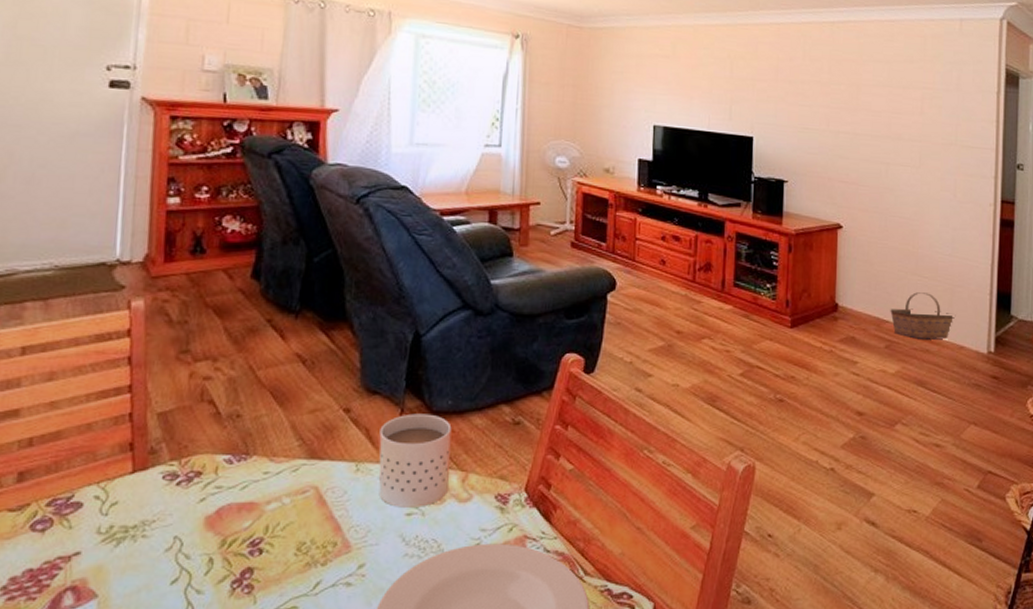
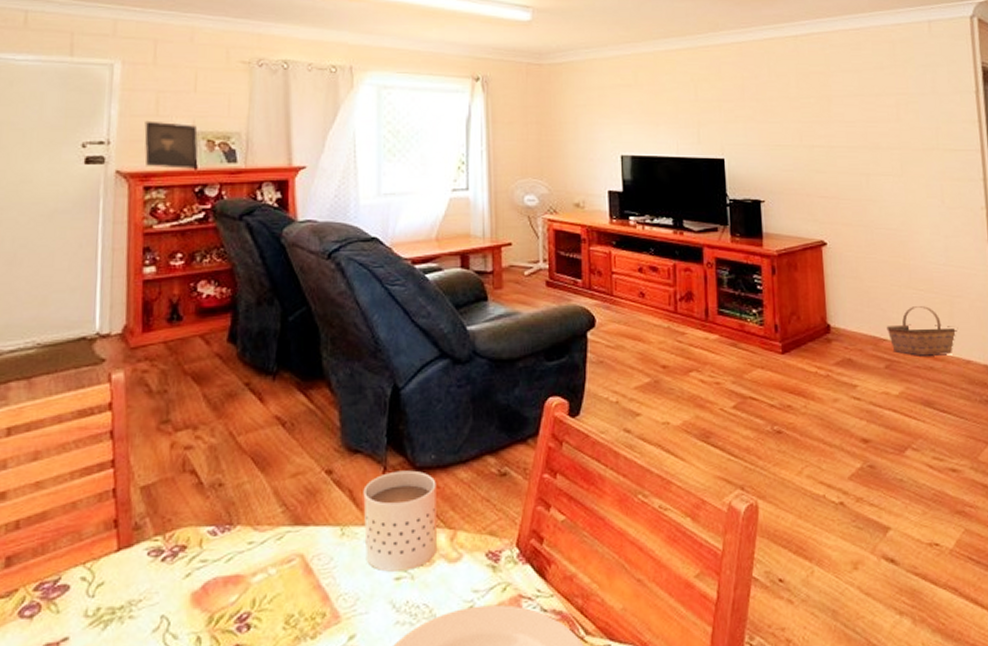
picture frame: none [172,48,229,102] -> present [144,120,198,169]

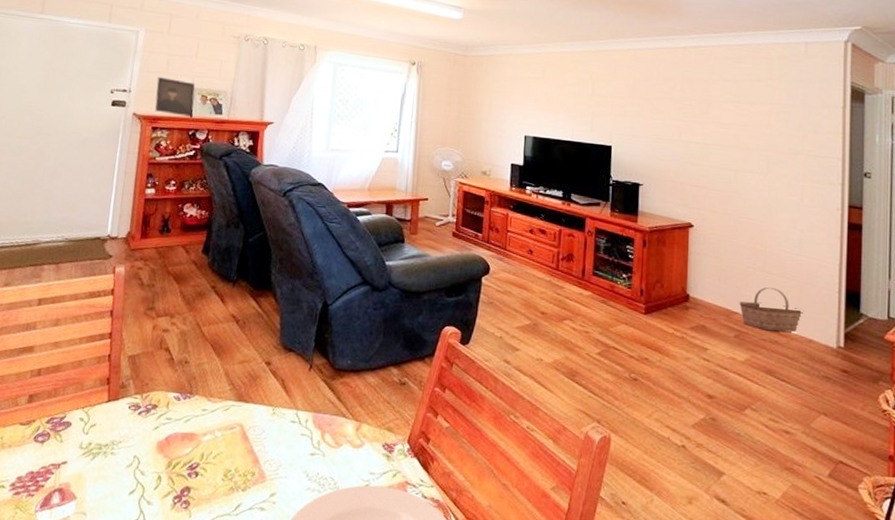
mug: present [363,470,438,573] -> none [289,369,350,450]

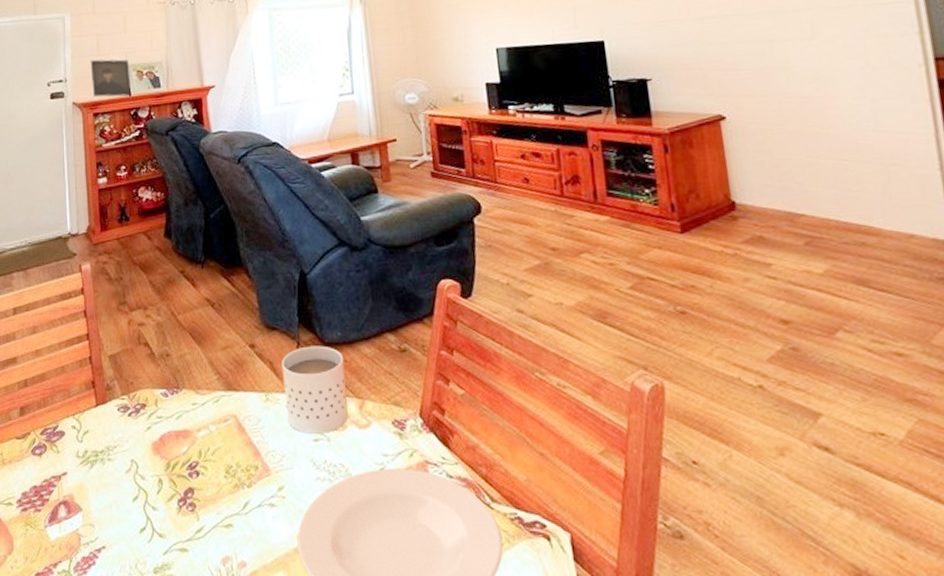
mug: none [289,369,350,450] -> present [281,345,349,435]
basket: present [739,287,804,333] -> none [803,177,896,232]

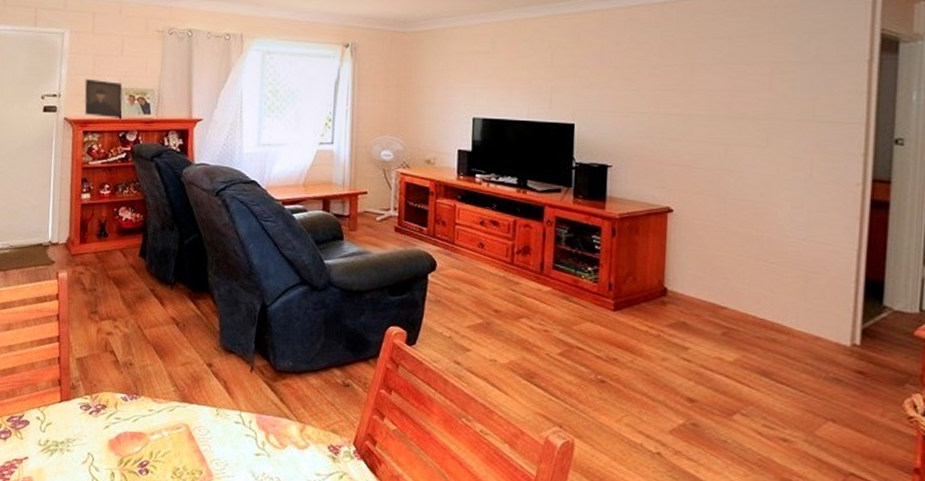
mug: present [281,345,349,435] -> none [234,371,292,450]

